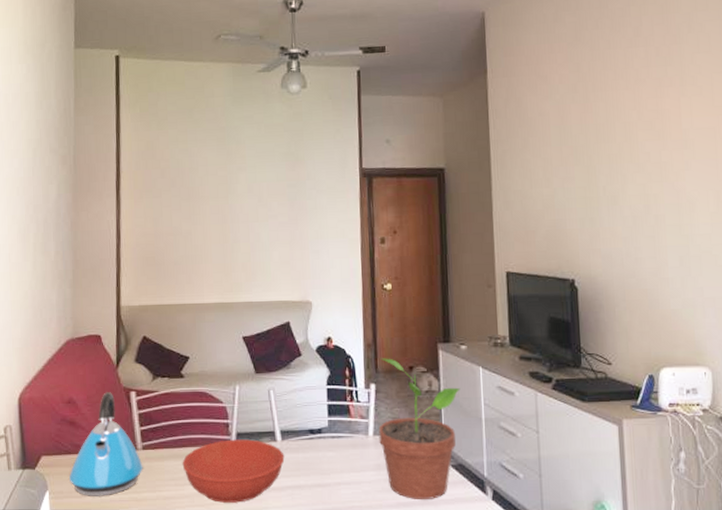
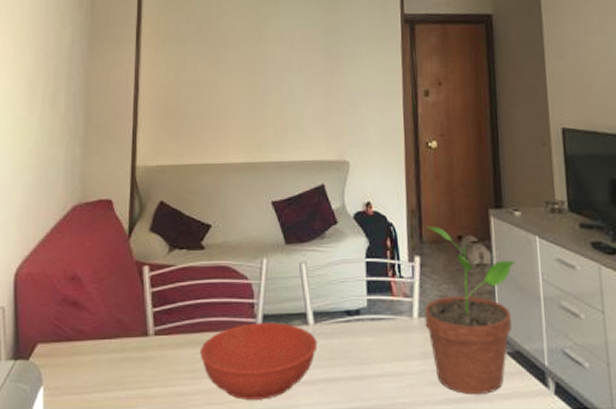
kettle: present [68,392,143,498] -> none [67,266,155,394]

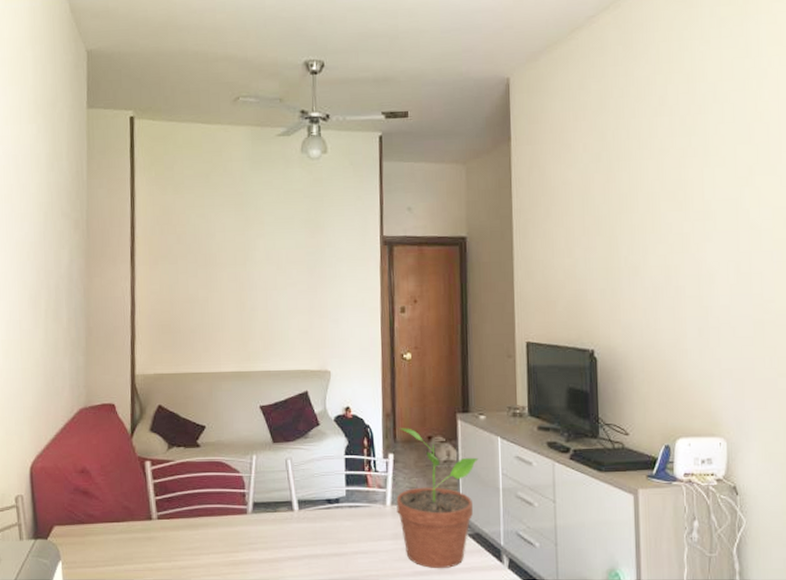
bowl: present [200,322,318,400] -> none [198,509,302,572]

